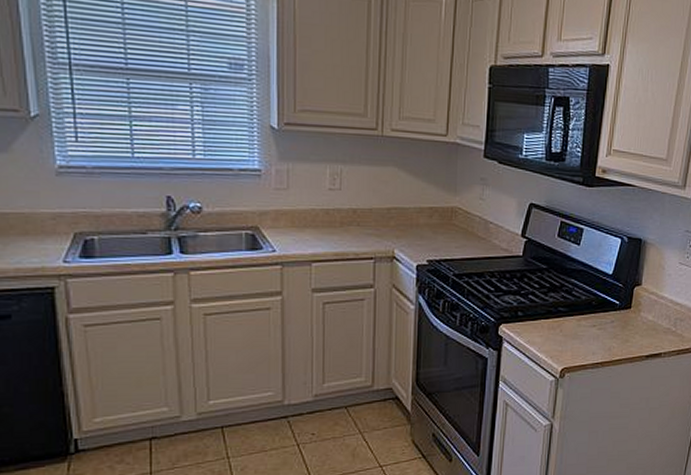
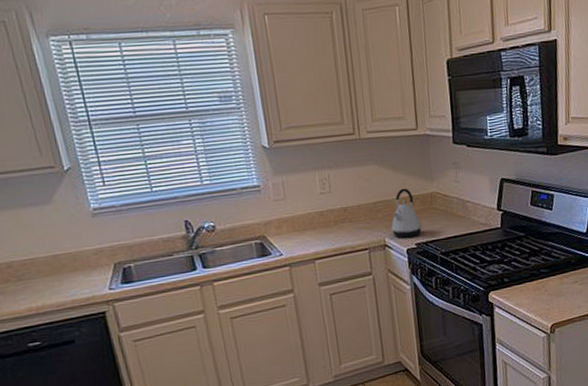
kettle: none [403,197,438,252] -> present [391,188,422,239]

